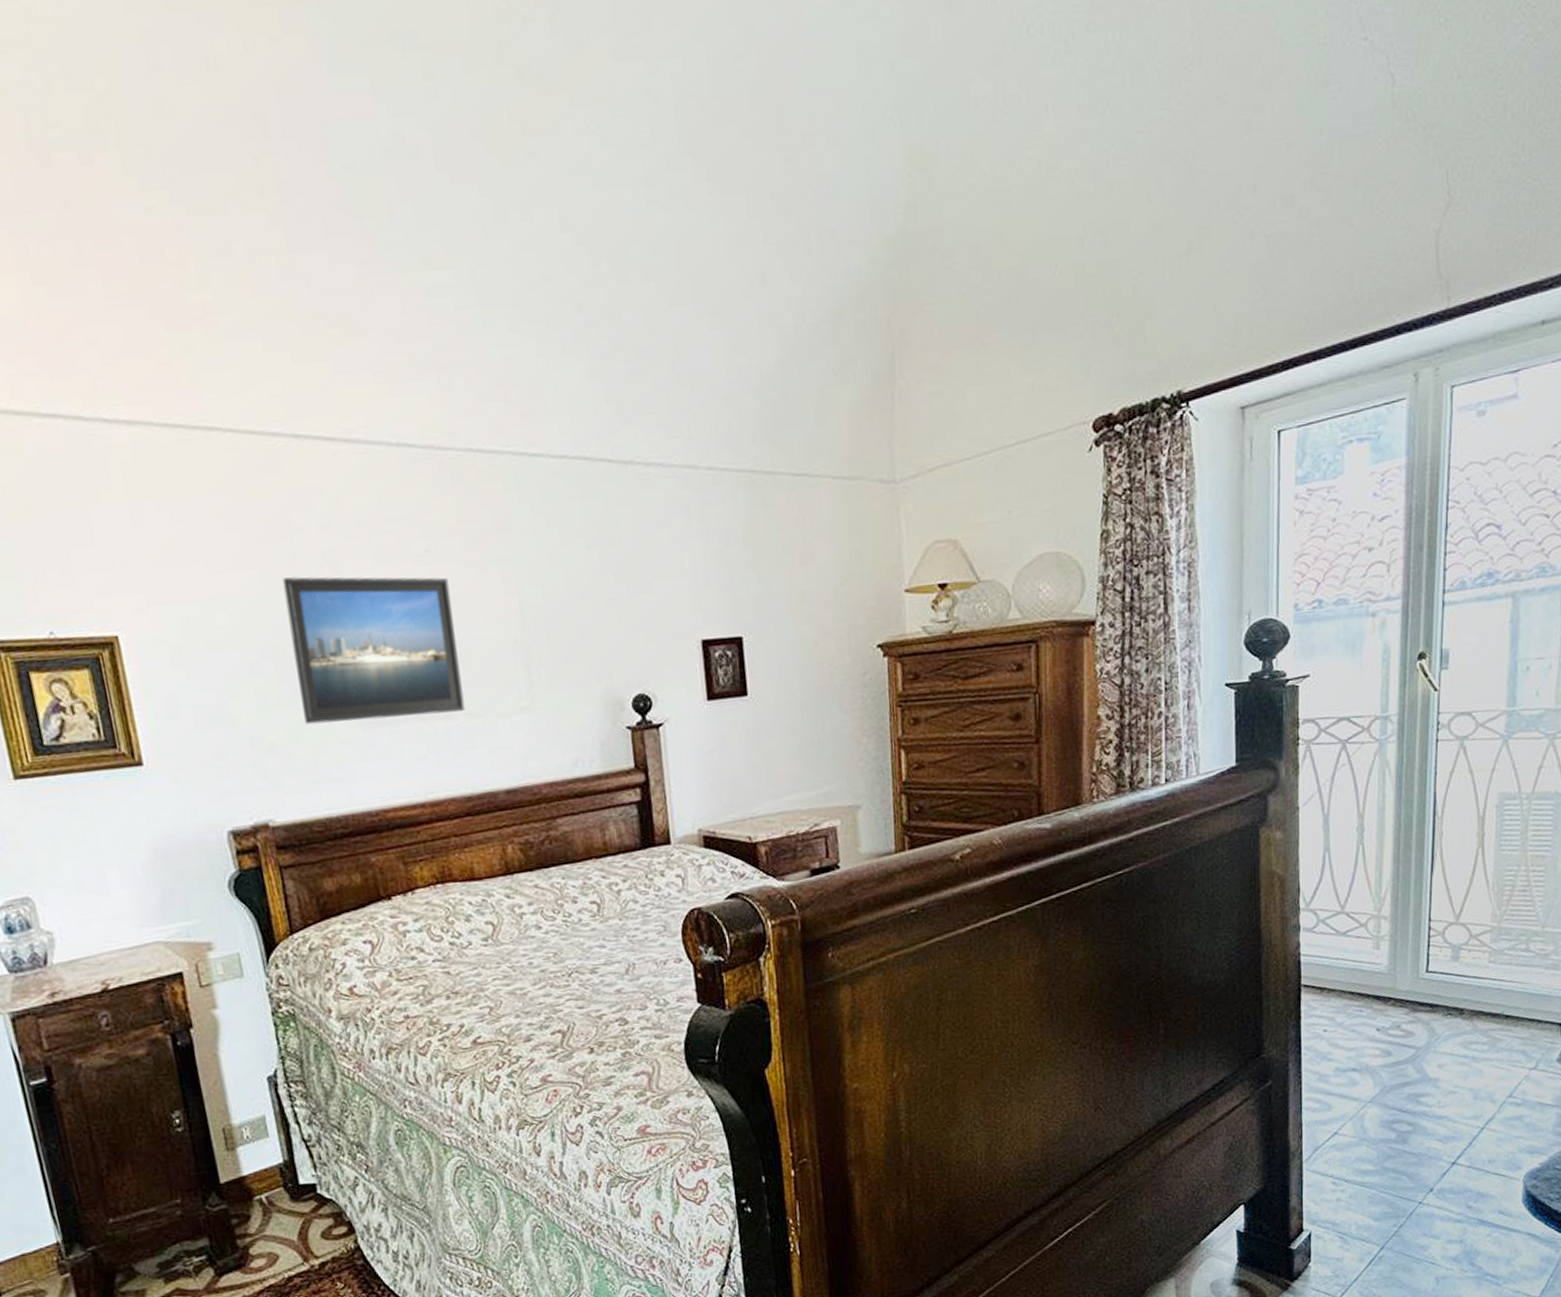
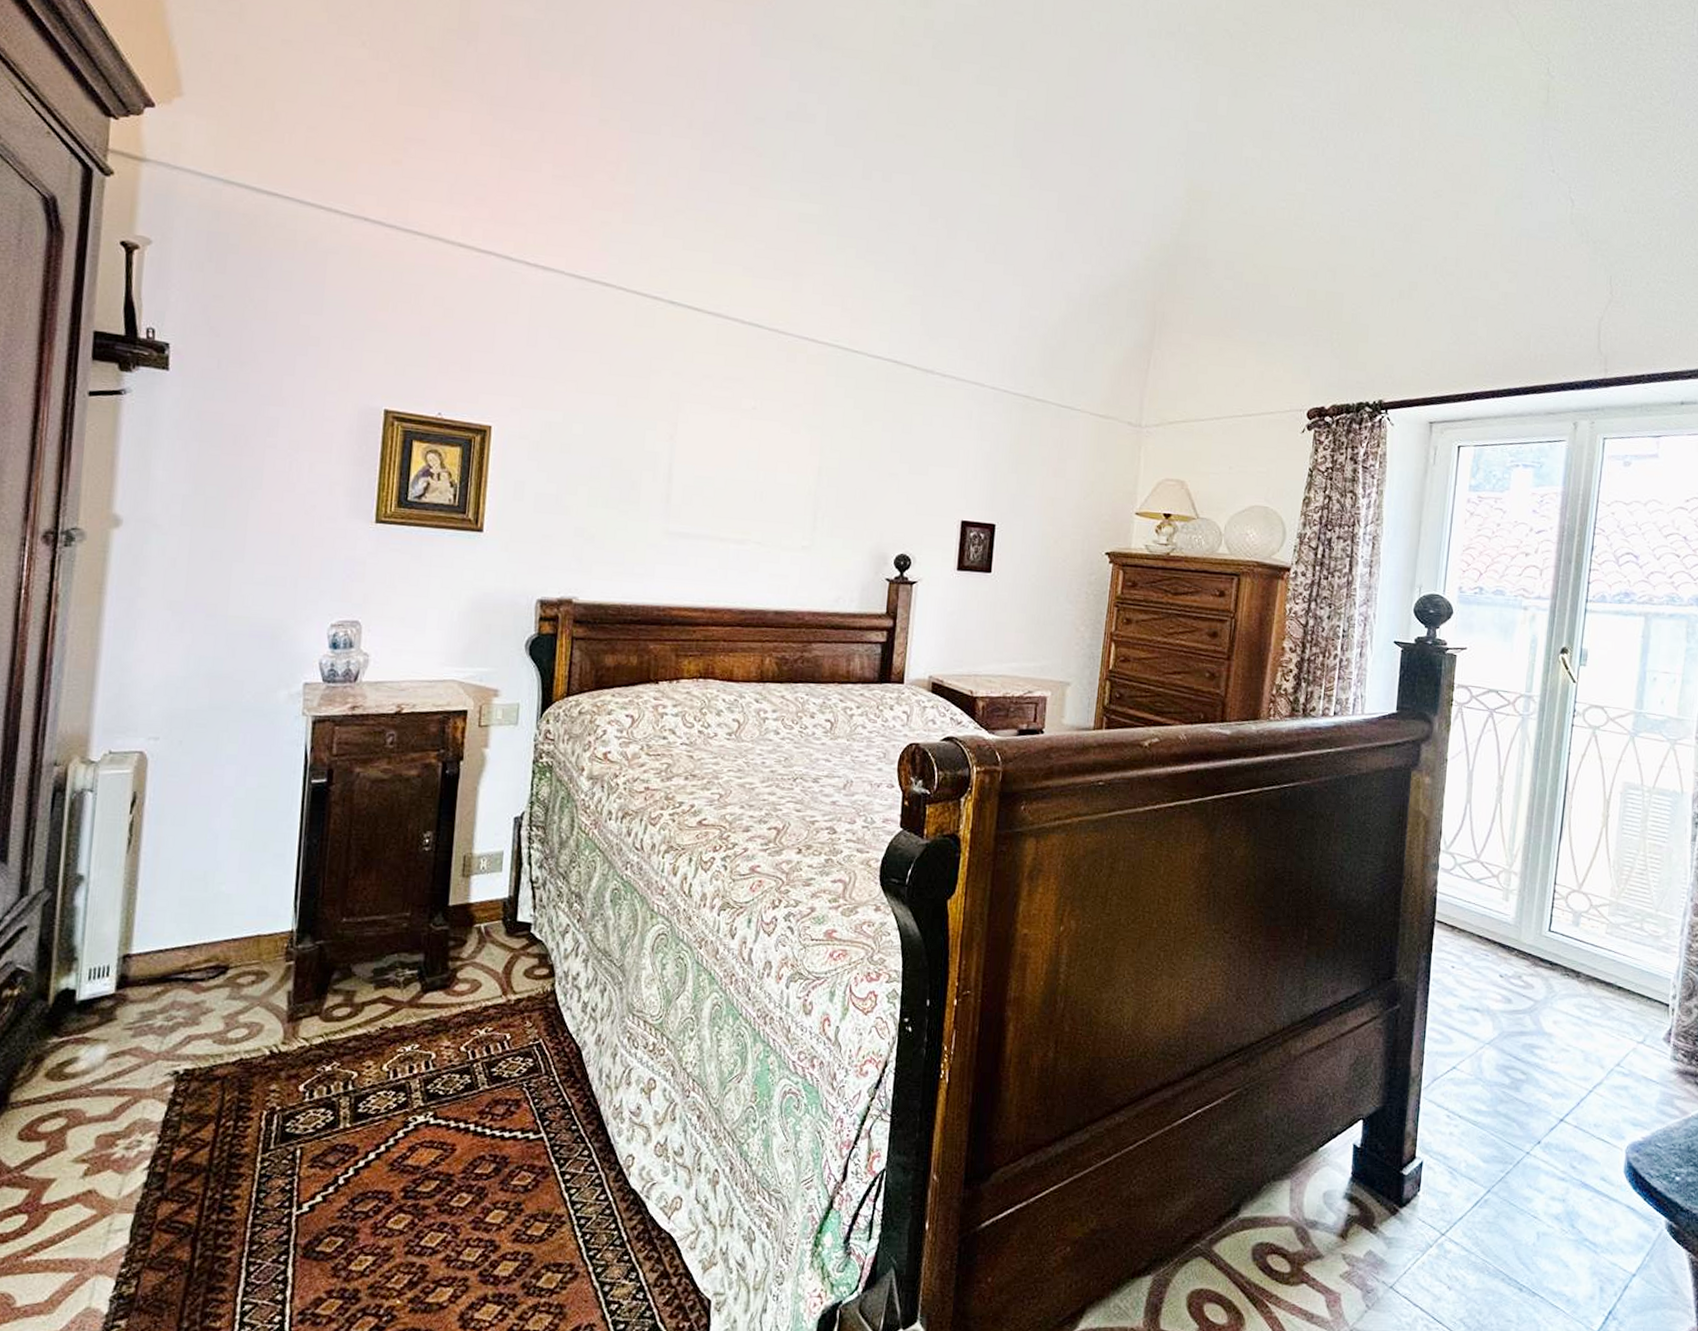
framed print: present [282,577,465,725] -> none [623,407,766,539]

